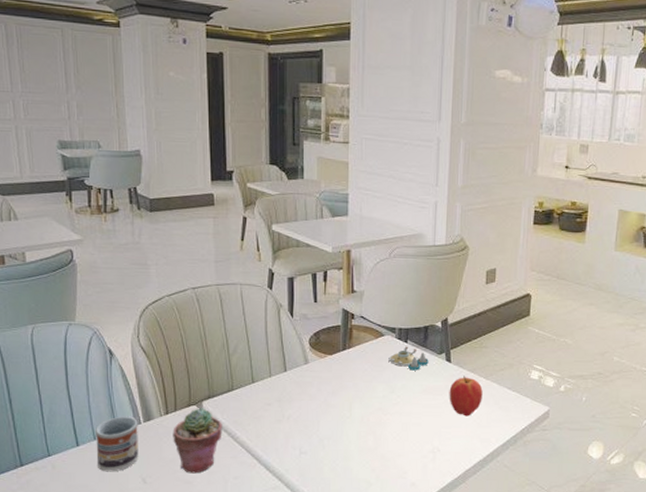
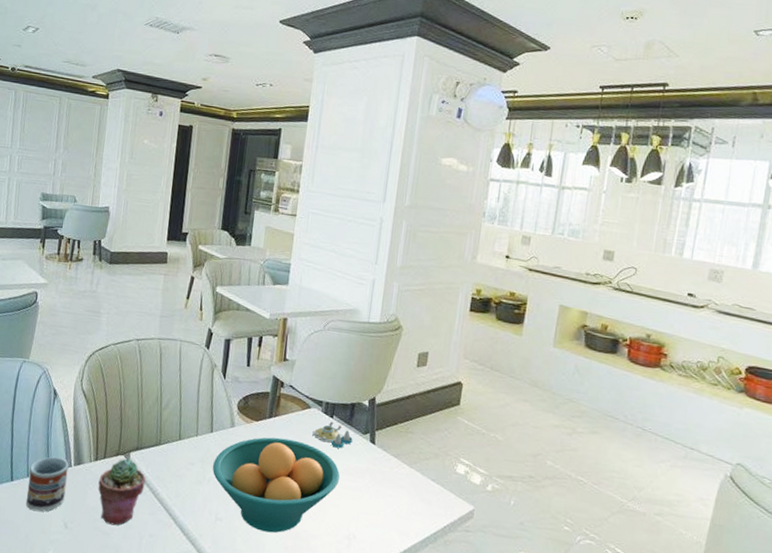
fruit bowl: none [291,368,420,458] -> present [212,437,340,533]
apple: present [449,376,483,417] -> none [369,460,406,505]

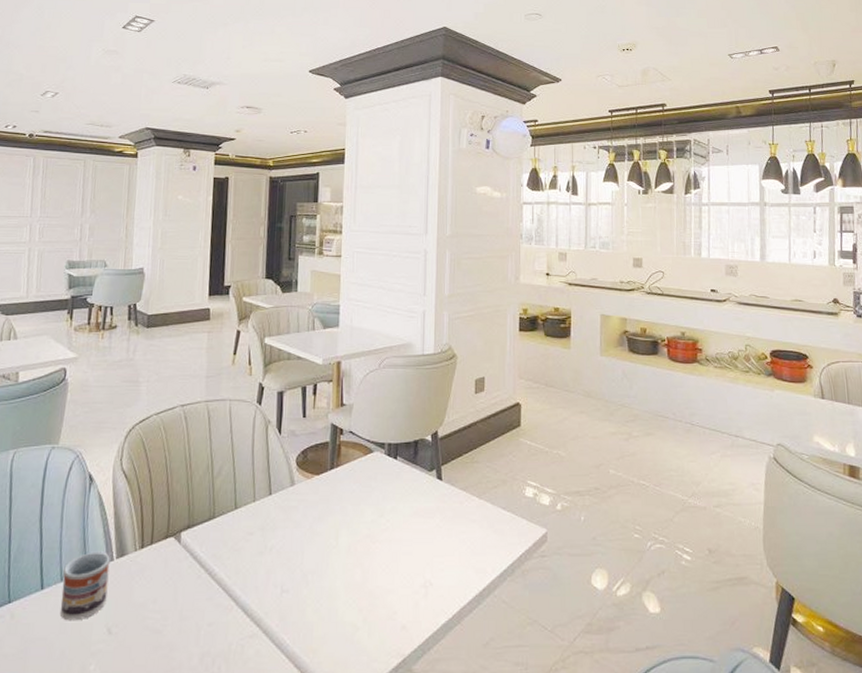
potted succulent: present [98,458,146,526] -> none [145,540,200,620]
fruit bowl: present [212,437,340,533] -> none [274,489,410,596]
salt and pepper shaker set: present [312,421,353,449] -> none [377,463,419,491]

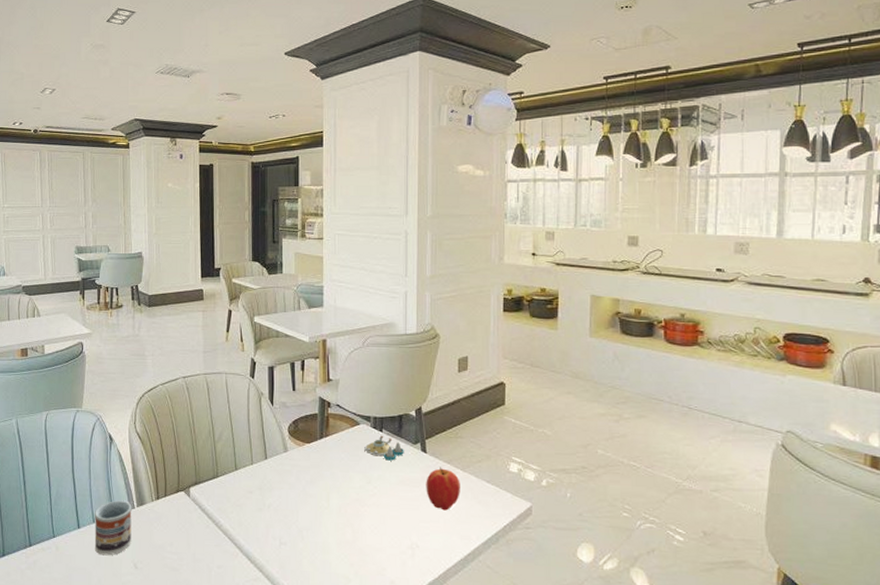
salt and pepper shaker set: none [377,463,419,491] -> present [364,435,404,461]
apple: none [441,495,476,542] -> present [426,467,460,511]

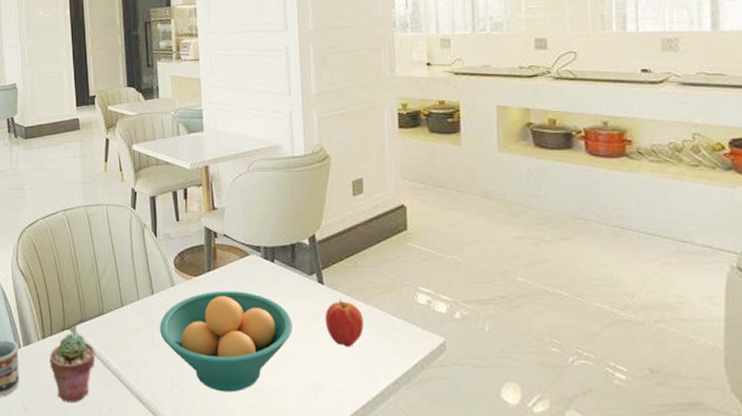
potted succulent: none [162,494,208,561] -> present [49,332,95,403]
fruit bowl: none [271,457,397,551] -> present [160,290,294,392]
salt and pepper shaker set: present [364,435,404,461] -> none [256,266,299,294]

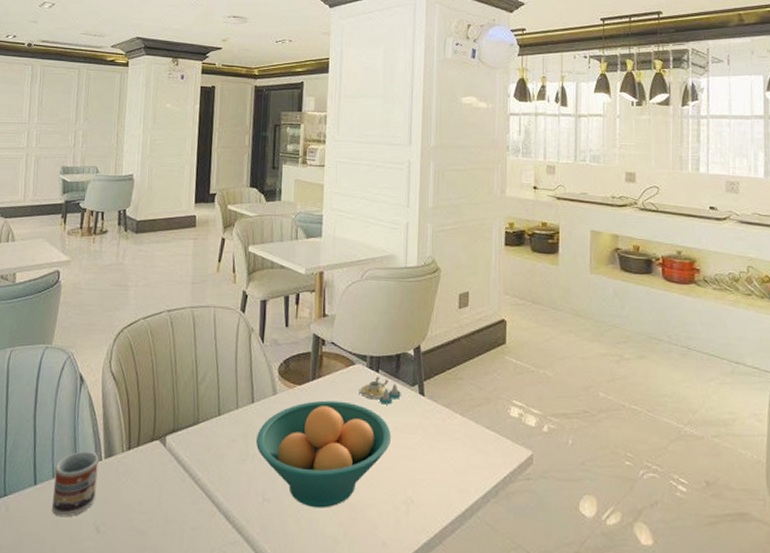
potted succulent: present [49,332,95,403] -> none [132,443,184,522]
salt and pepper shaker set: none [256,266,299,294] -> present [359,376,401,405]
apple: present [325,299,364,347] -> none [423,411,459,461]

